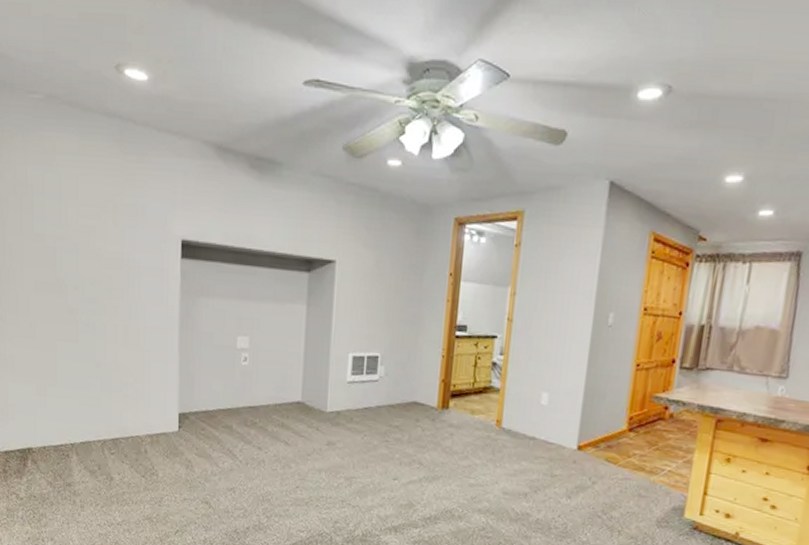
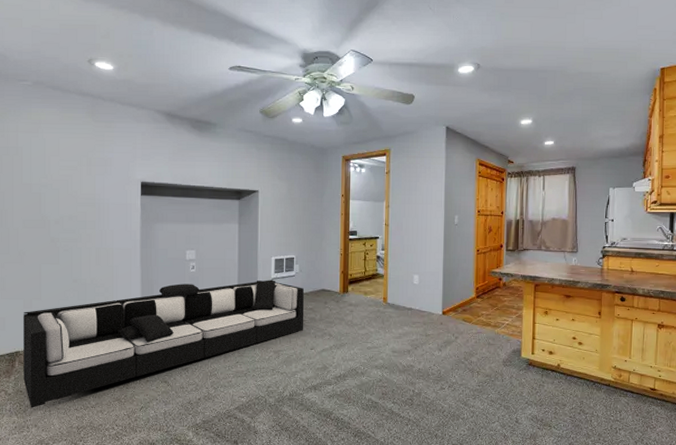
sofa: none [36,379,389,518] -> present [23,280,304,408]

